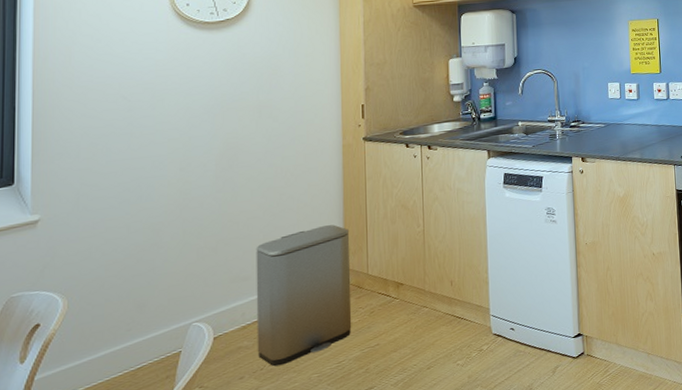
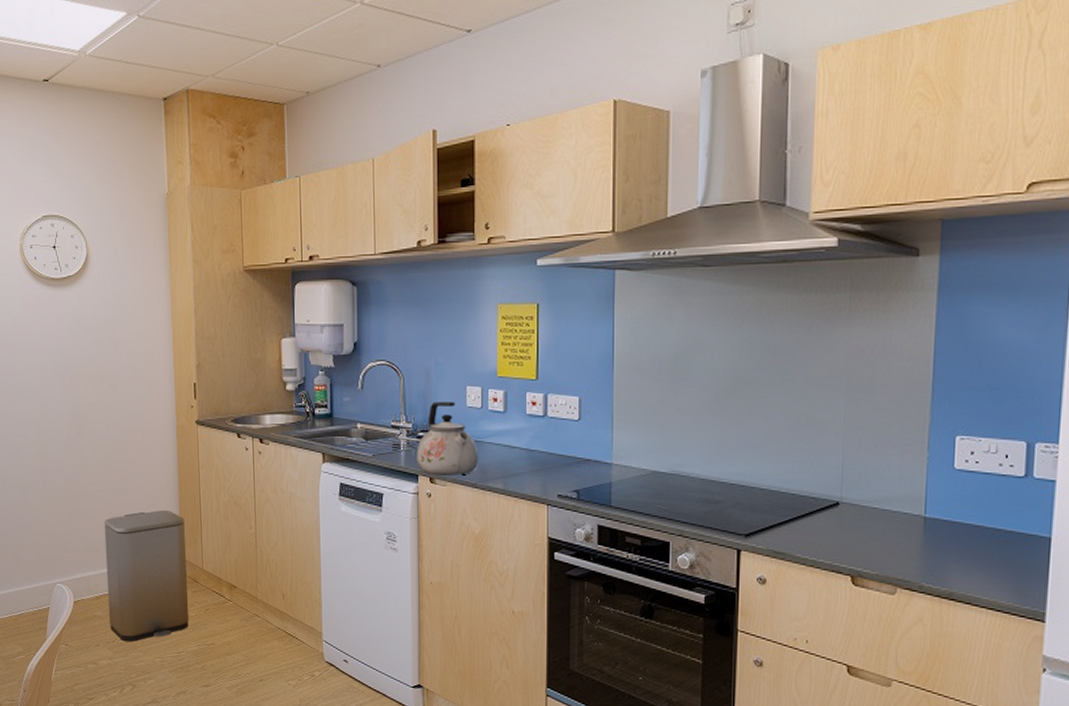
kettle: none [570,96,620,155] -> present [416,401,479,476]

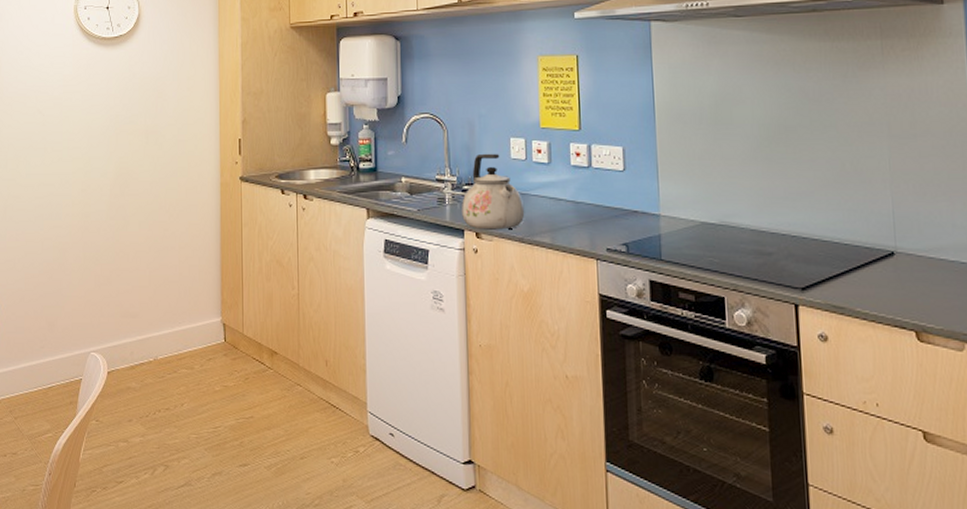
pedal bin: present [104,510,189,642] -> none [143,271,228,417]

